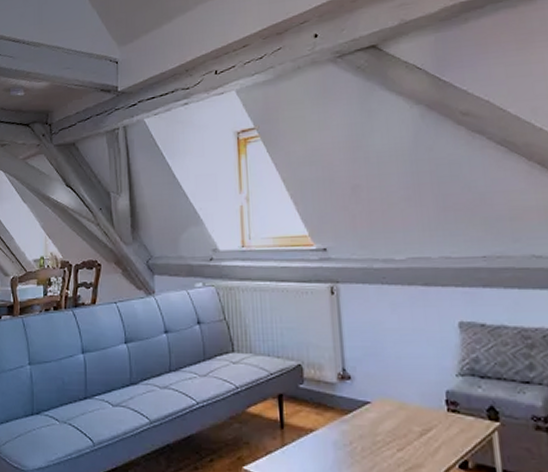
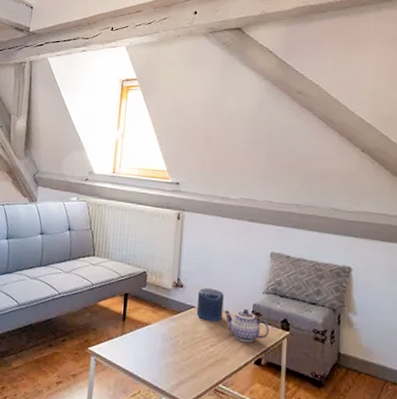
candle: none [371,376,408,419] -> present [196,287,224,322]
teapot: none [407,398,474,442] -> present [223,308,270,343]

